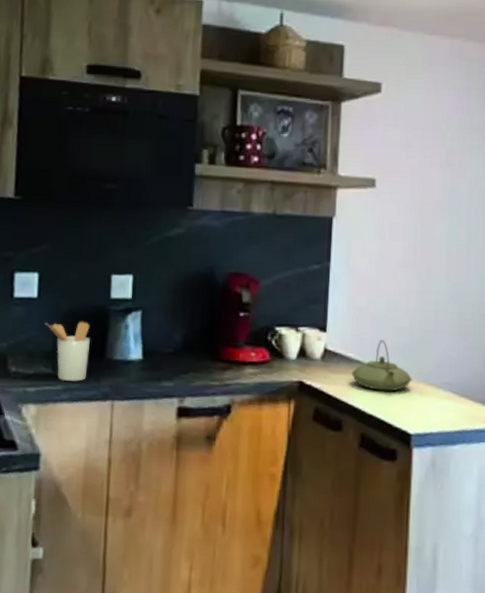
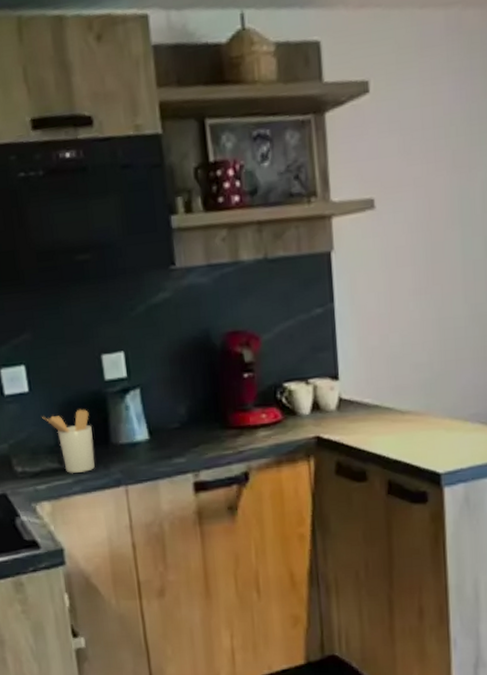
teapot: present [351,340,412,392] -> none [370,379,436,434]

